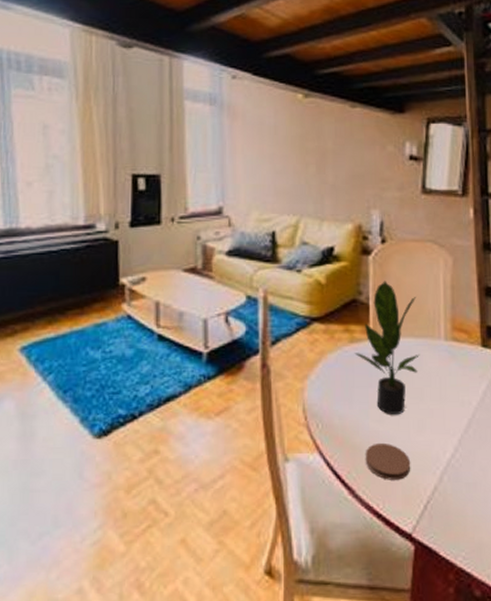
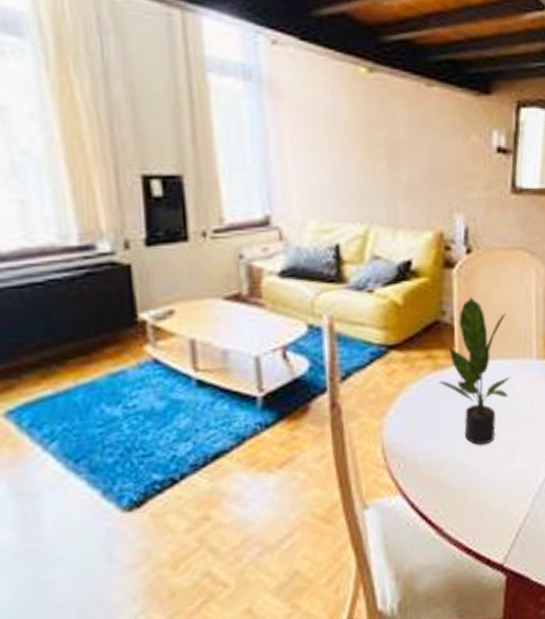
coaster: present [365,442,411,480] -> none [452,475,502,514]

